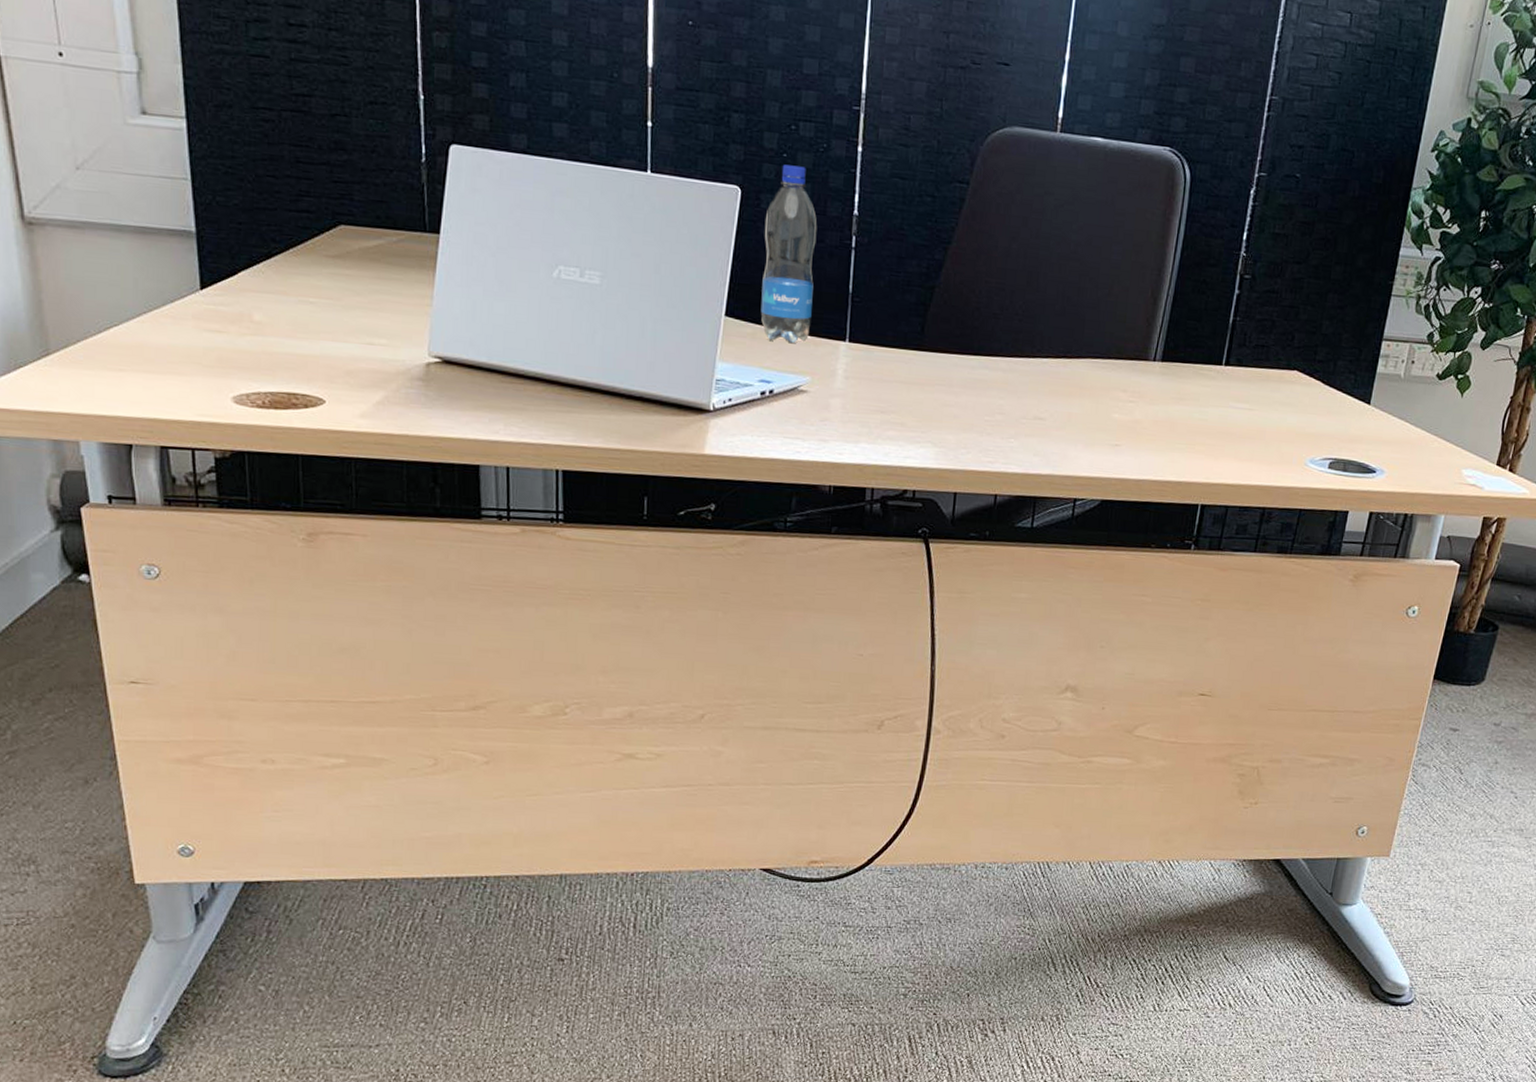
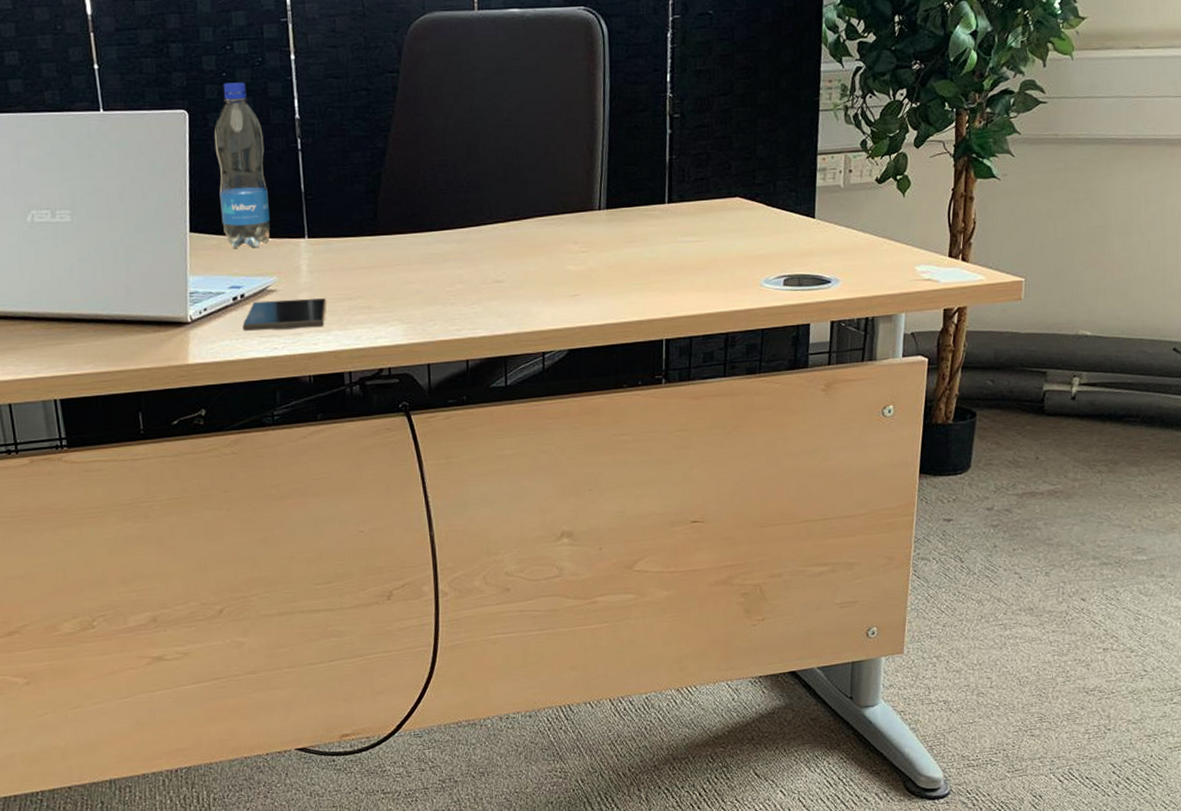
smartphone: none [766,399,860,438] -> present [242,298,328,332]

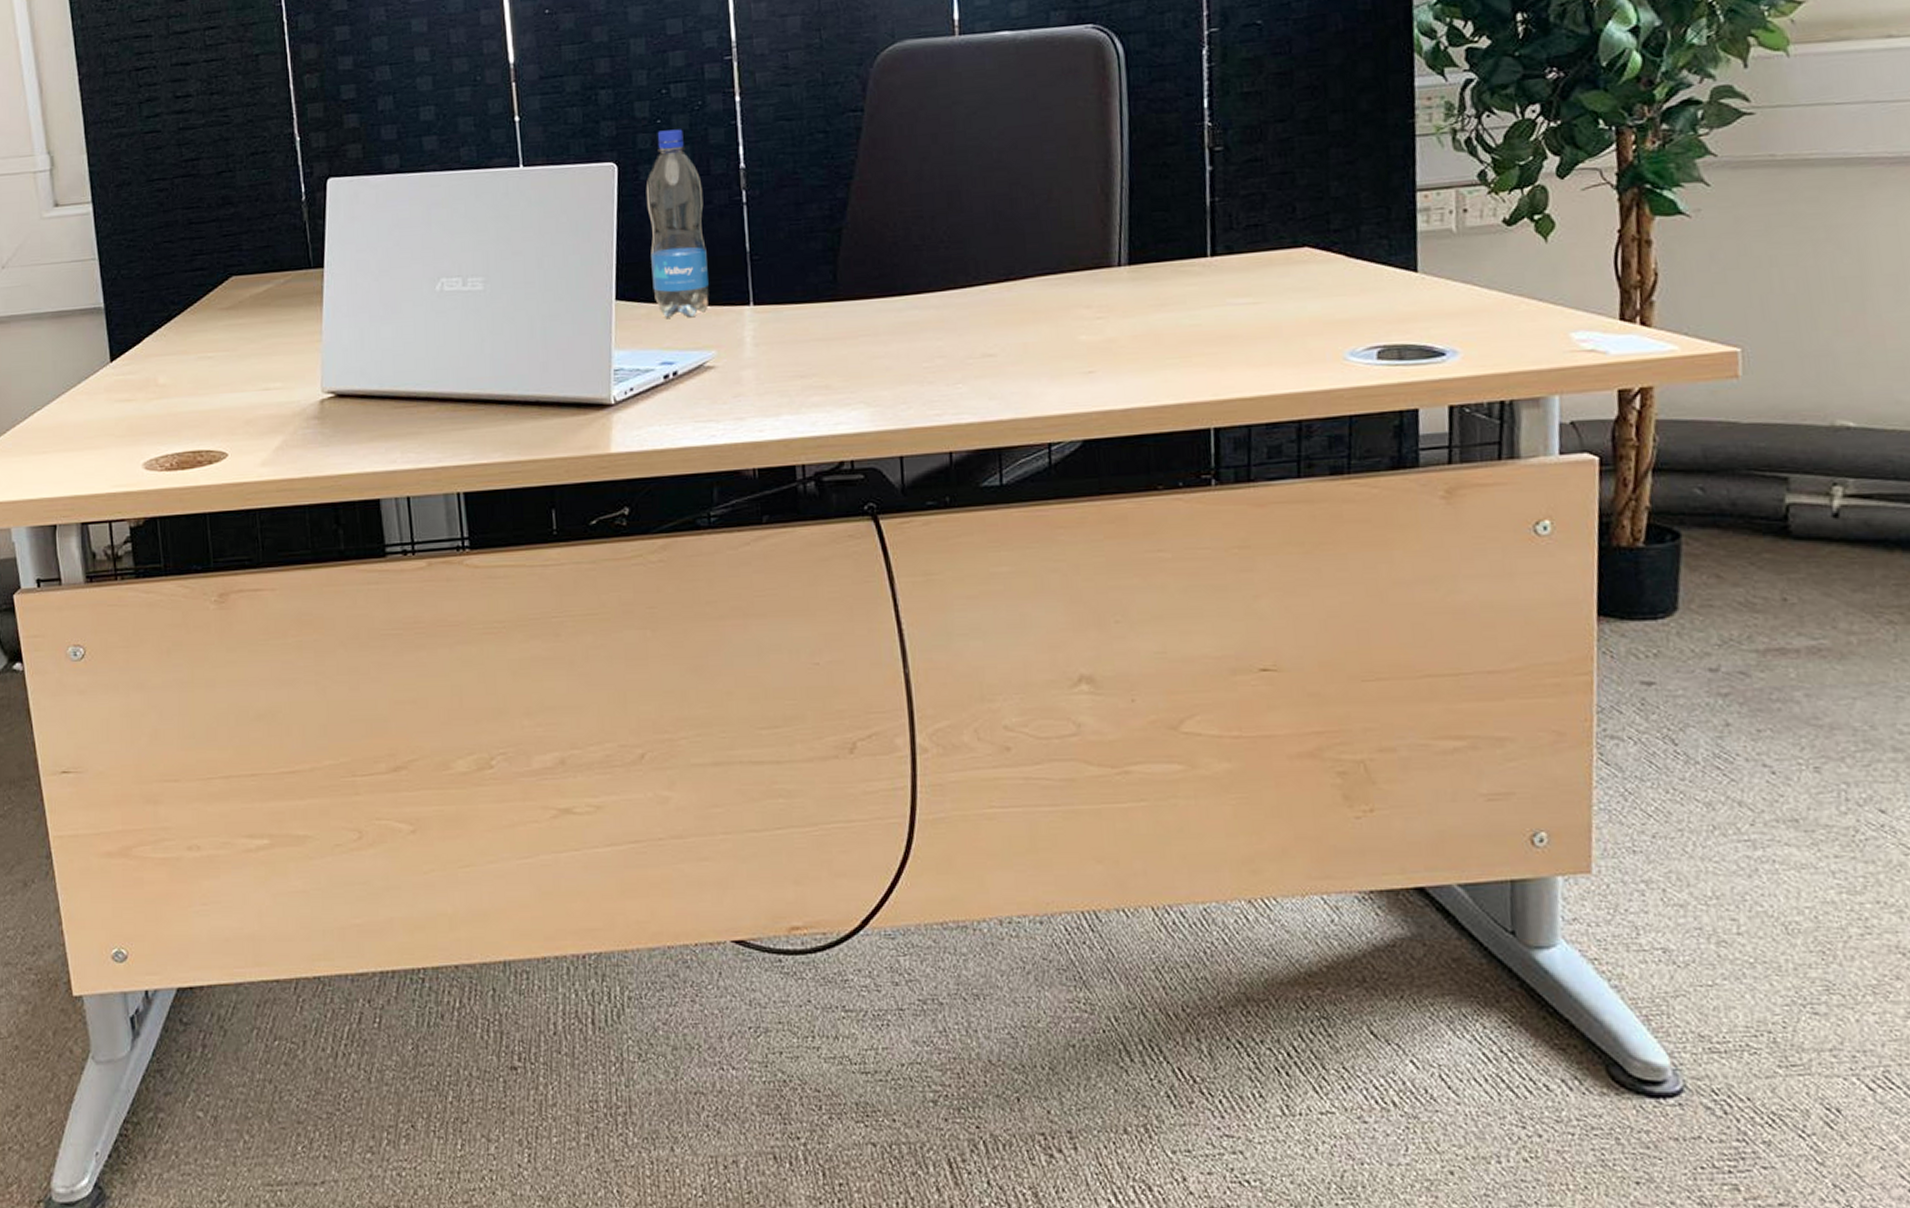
smartphone: present [242,298,328,332] -> none [674,376,776,416]

